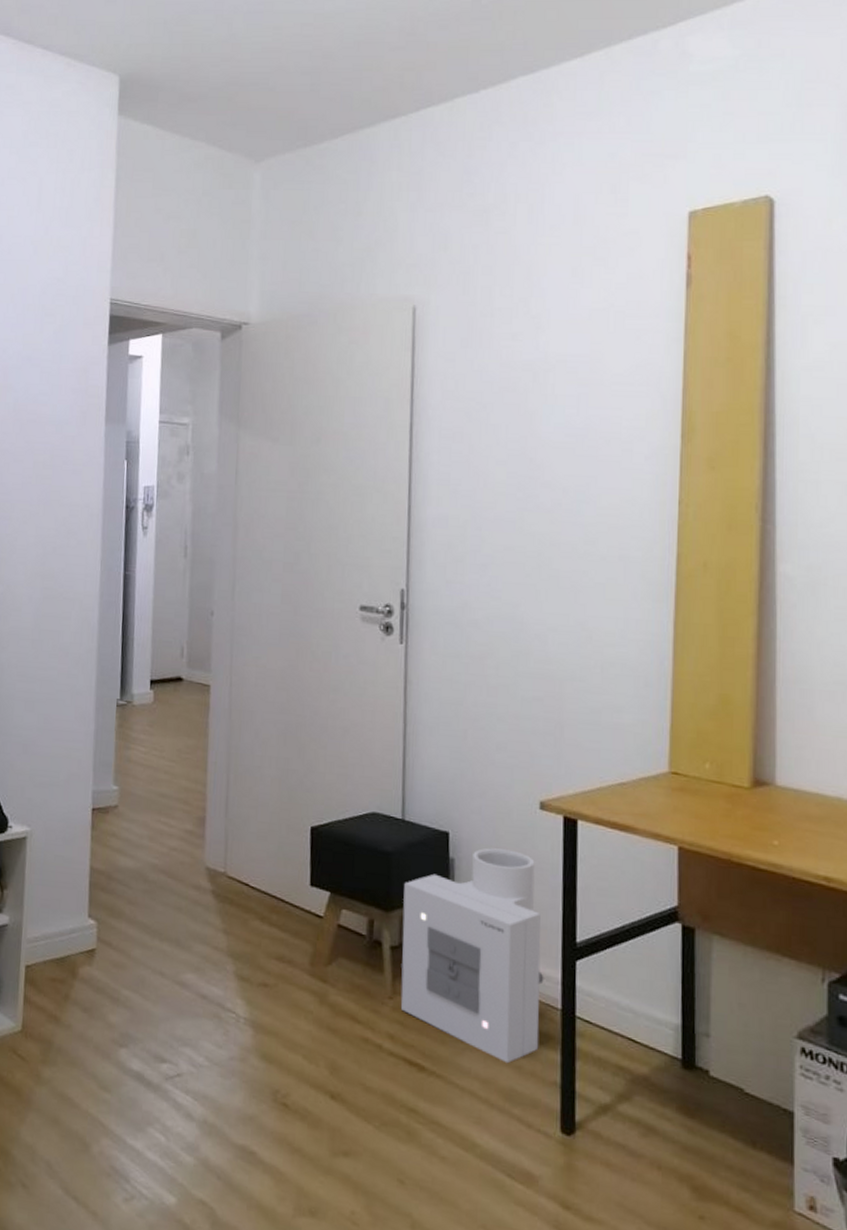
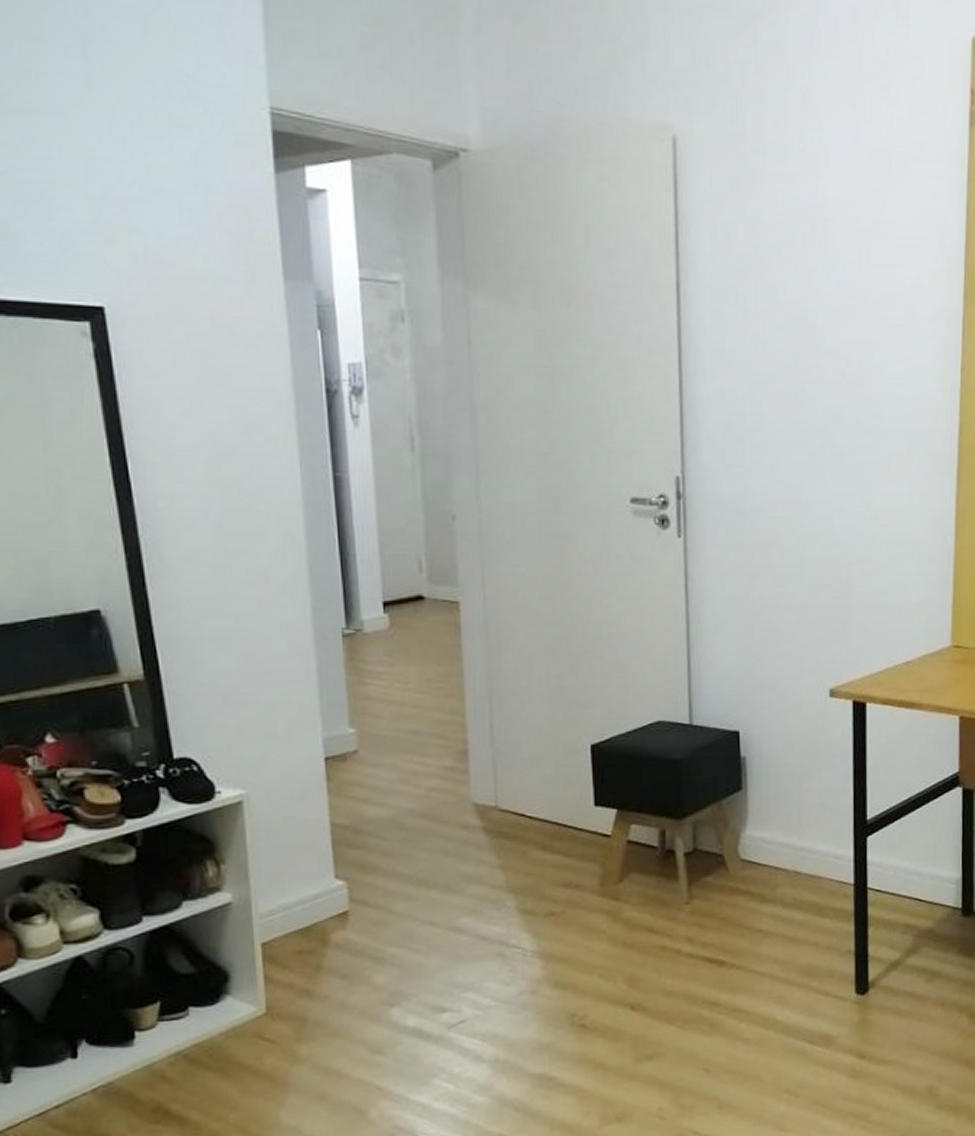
air purifier: present [400,848,544,1064] -> none [695,740,838,943]

